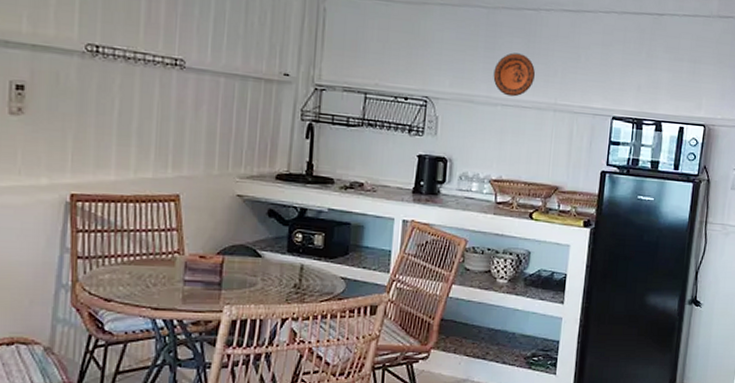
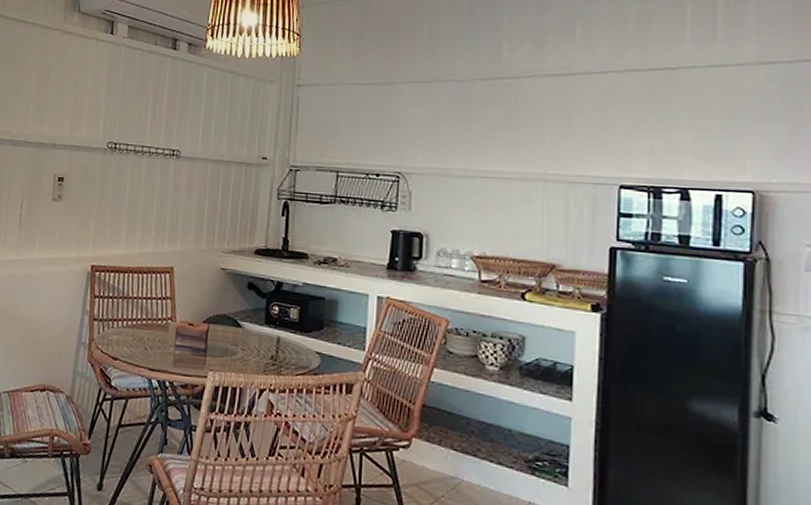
decorative plate: present [493,52,536,97] -> none [470,123,519,169]

